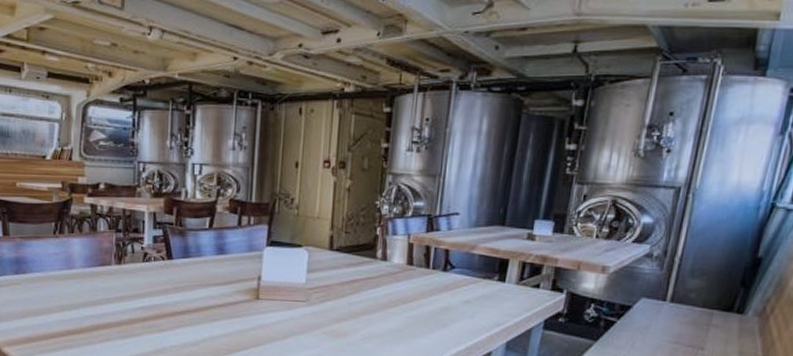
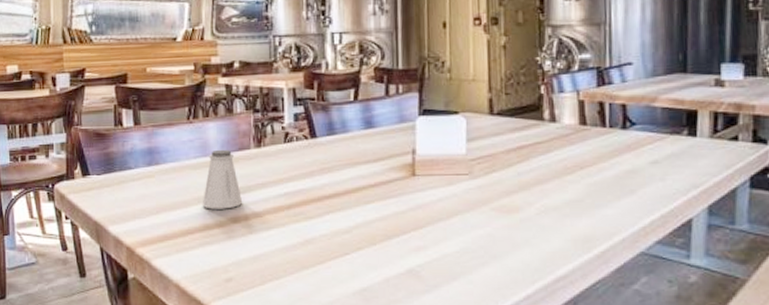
saltshaker: none [64,263,101,318] -> present [202,149,242,209]

